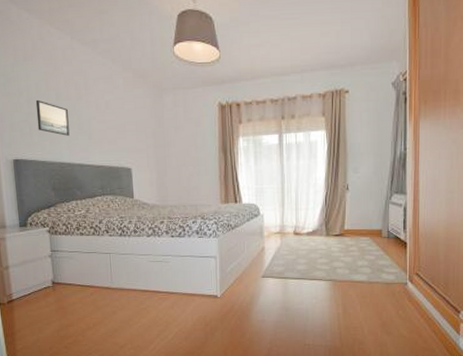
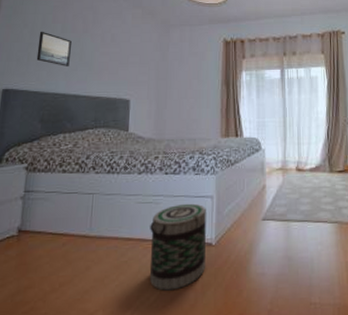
basket: none [162,262,213,331] -> present [150,203,206,291]

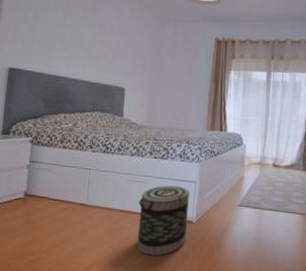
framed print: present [36,31,72,66] -> none [39,15,72,52]

